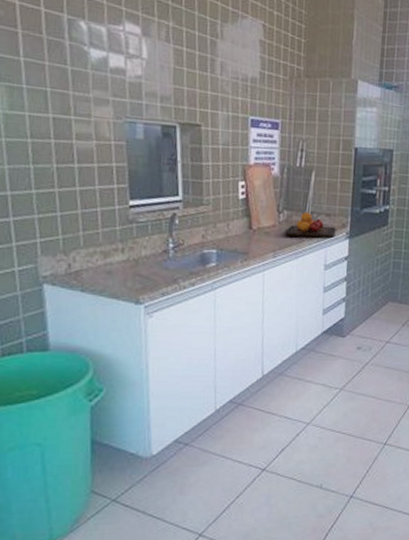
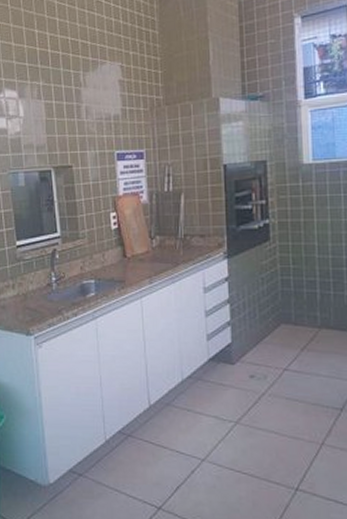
chopping board: present [285,212,336,239] -> none [159,235,212,261]

